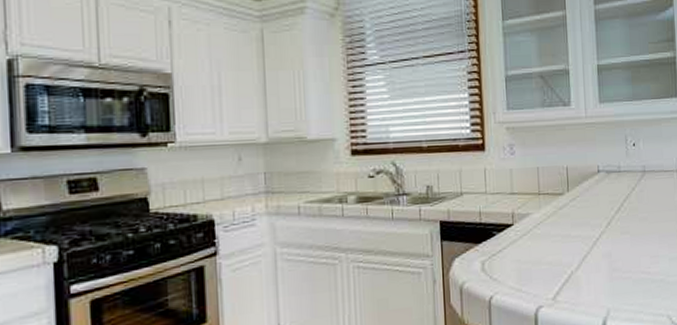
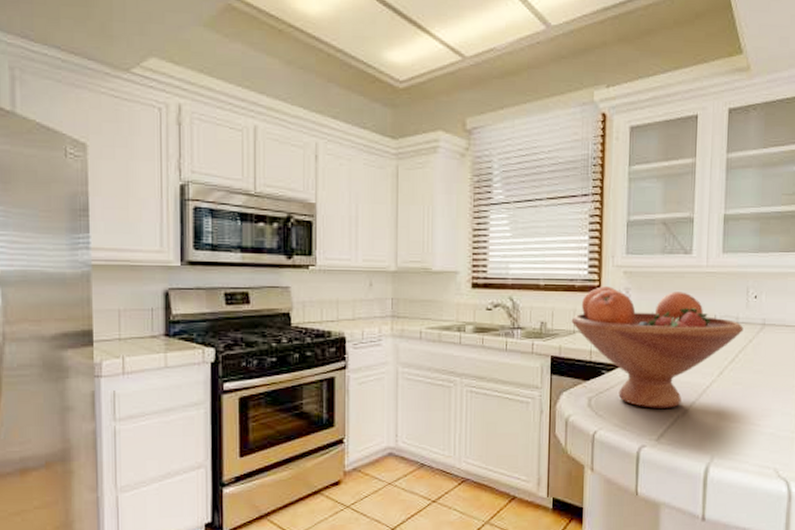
fruit bowl: none [457,144,626,267] -> present [571,286,744,408]

